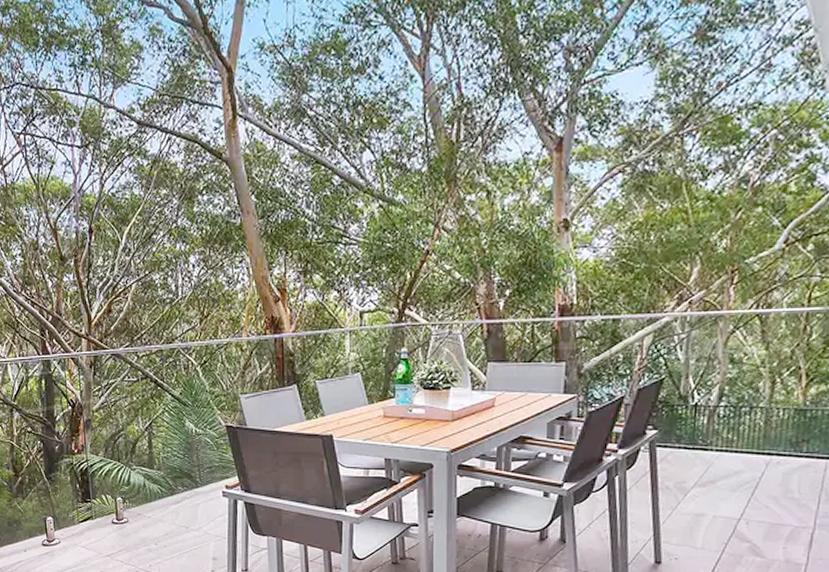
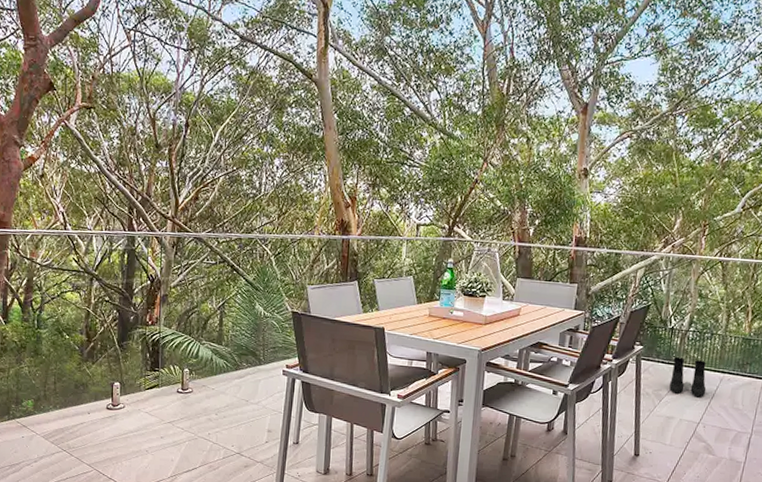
boots: none [697,440,748,488] -> present [669,357,707,398]

